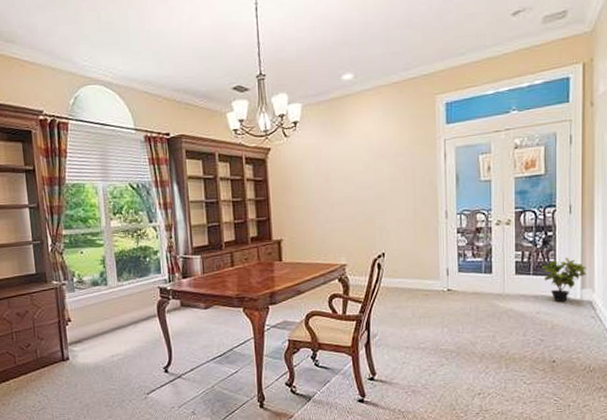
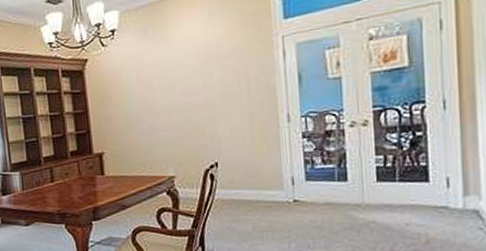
potted plant: present [542,257,586,302] -> none [411,160,470,212]

